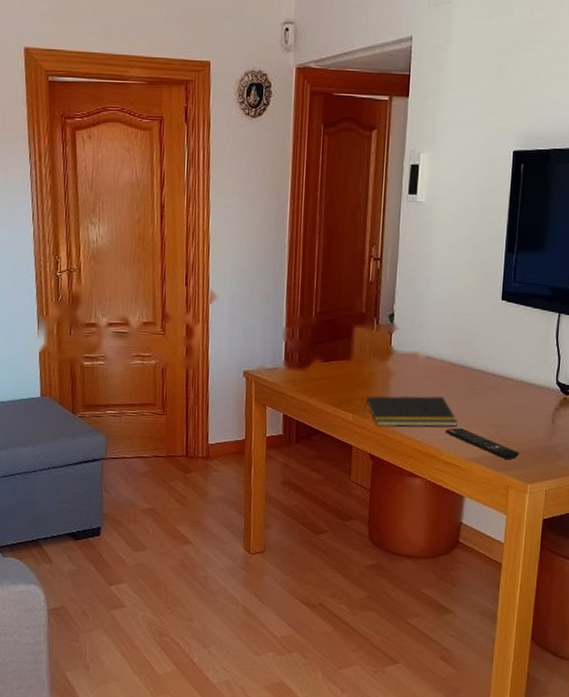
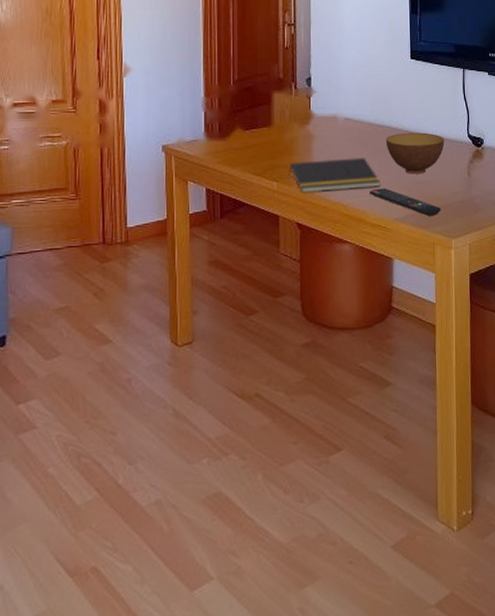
bowl: none [466,375,530,418] -> present [385,132,445,174]

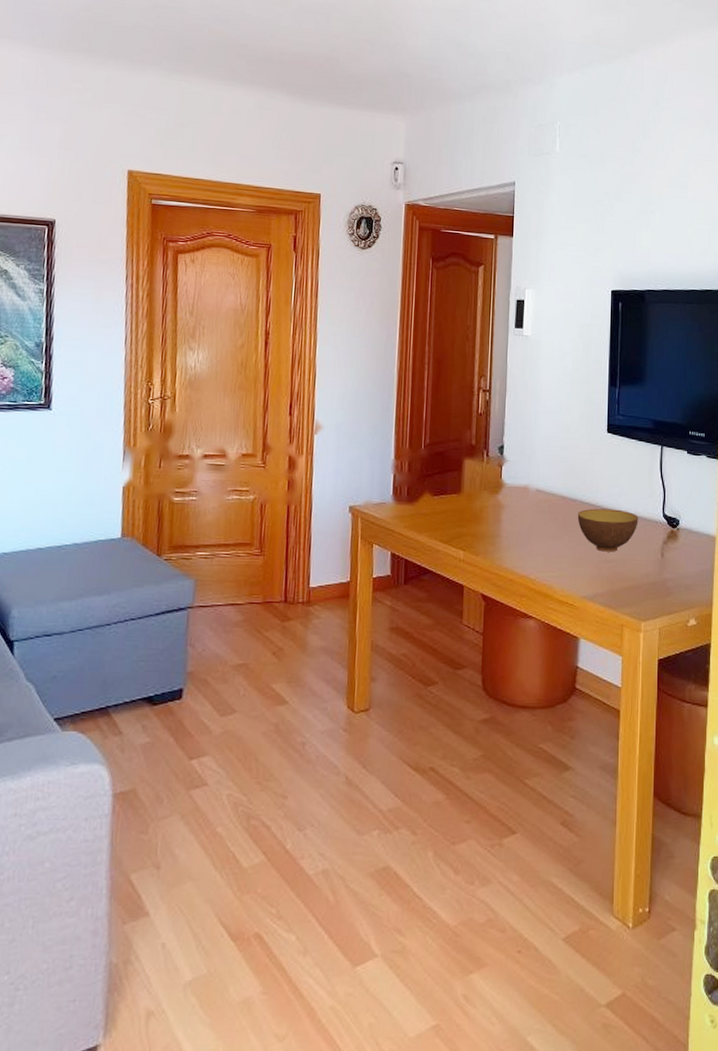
notepad: present [288,158,381,193] -> none [475,530,570,565]
remote control: present [370,188,441,216] -> none [558,564,631,596]

